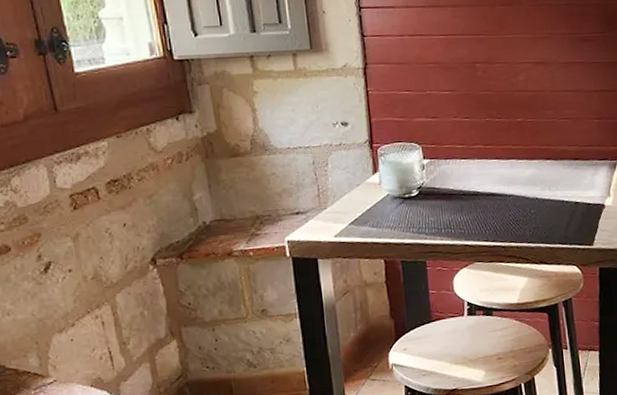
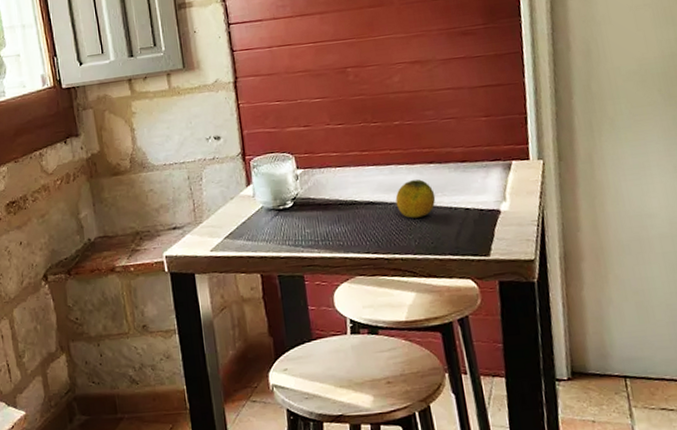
fruit: none [514,174,550,210] -> present [395,179,436,218]

